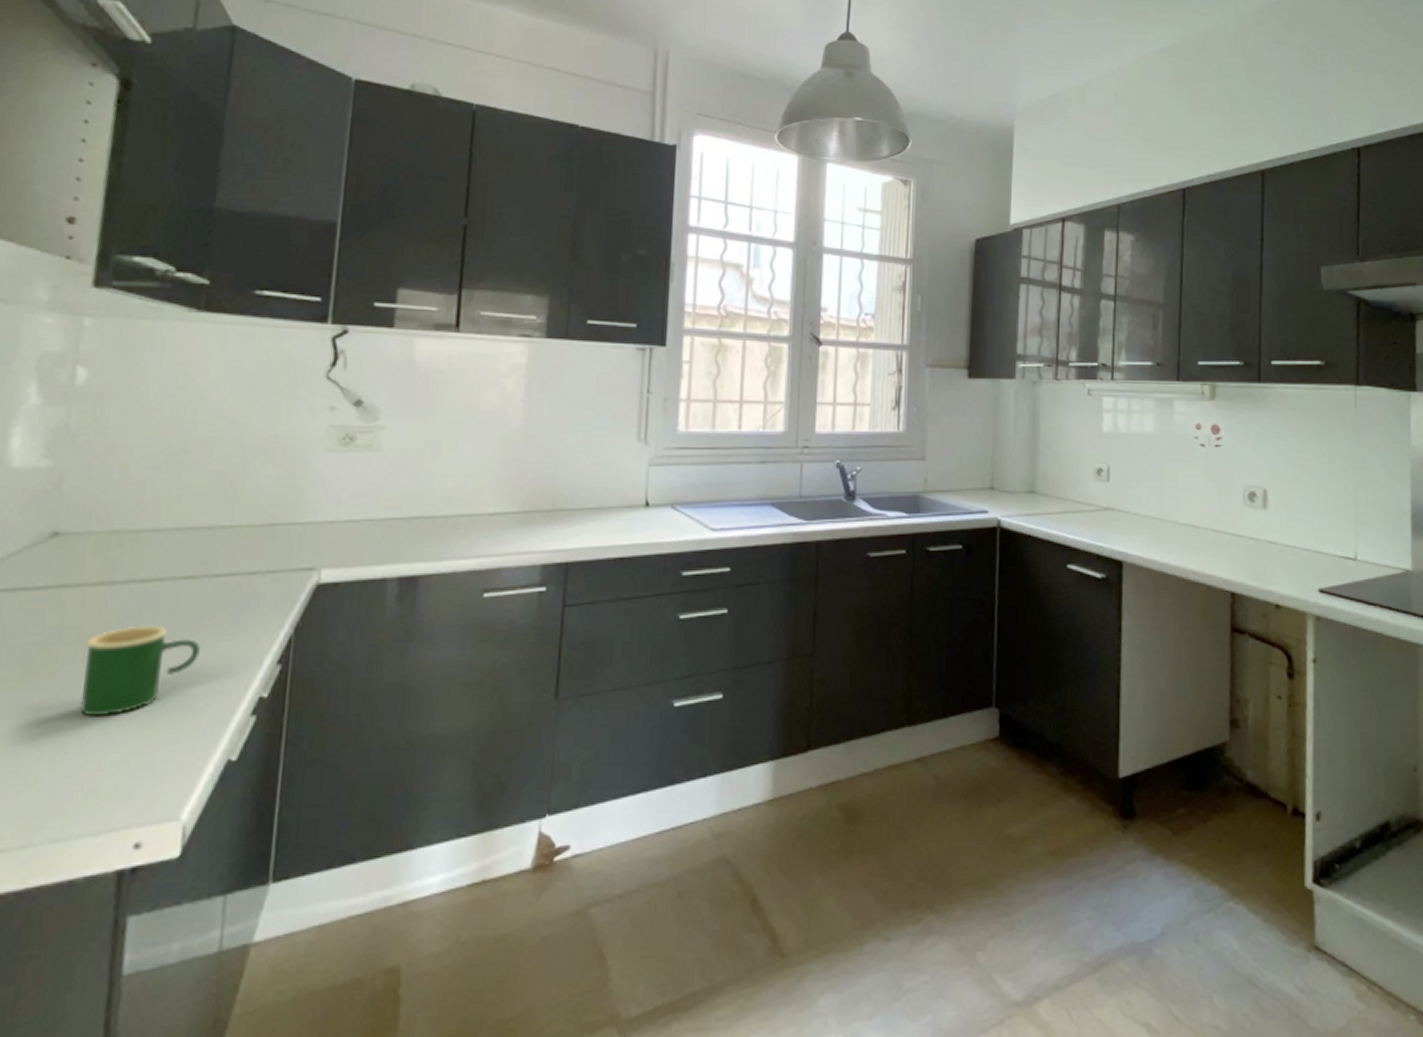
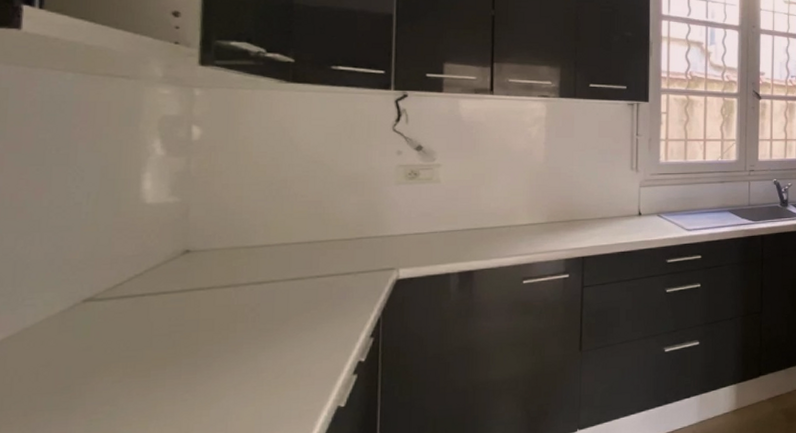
mug: present [79,625,200,717] -> none [218,314,310,382]

